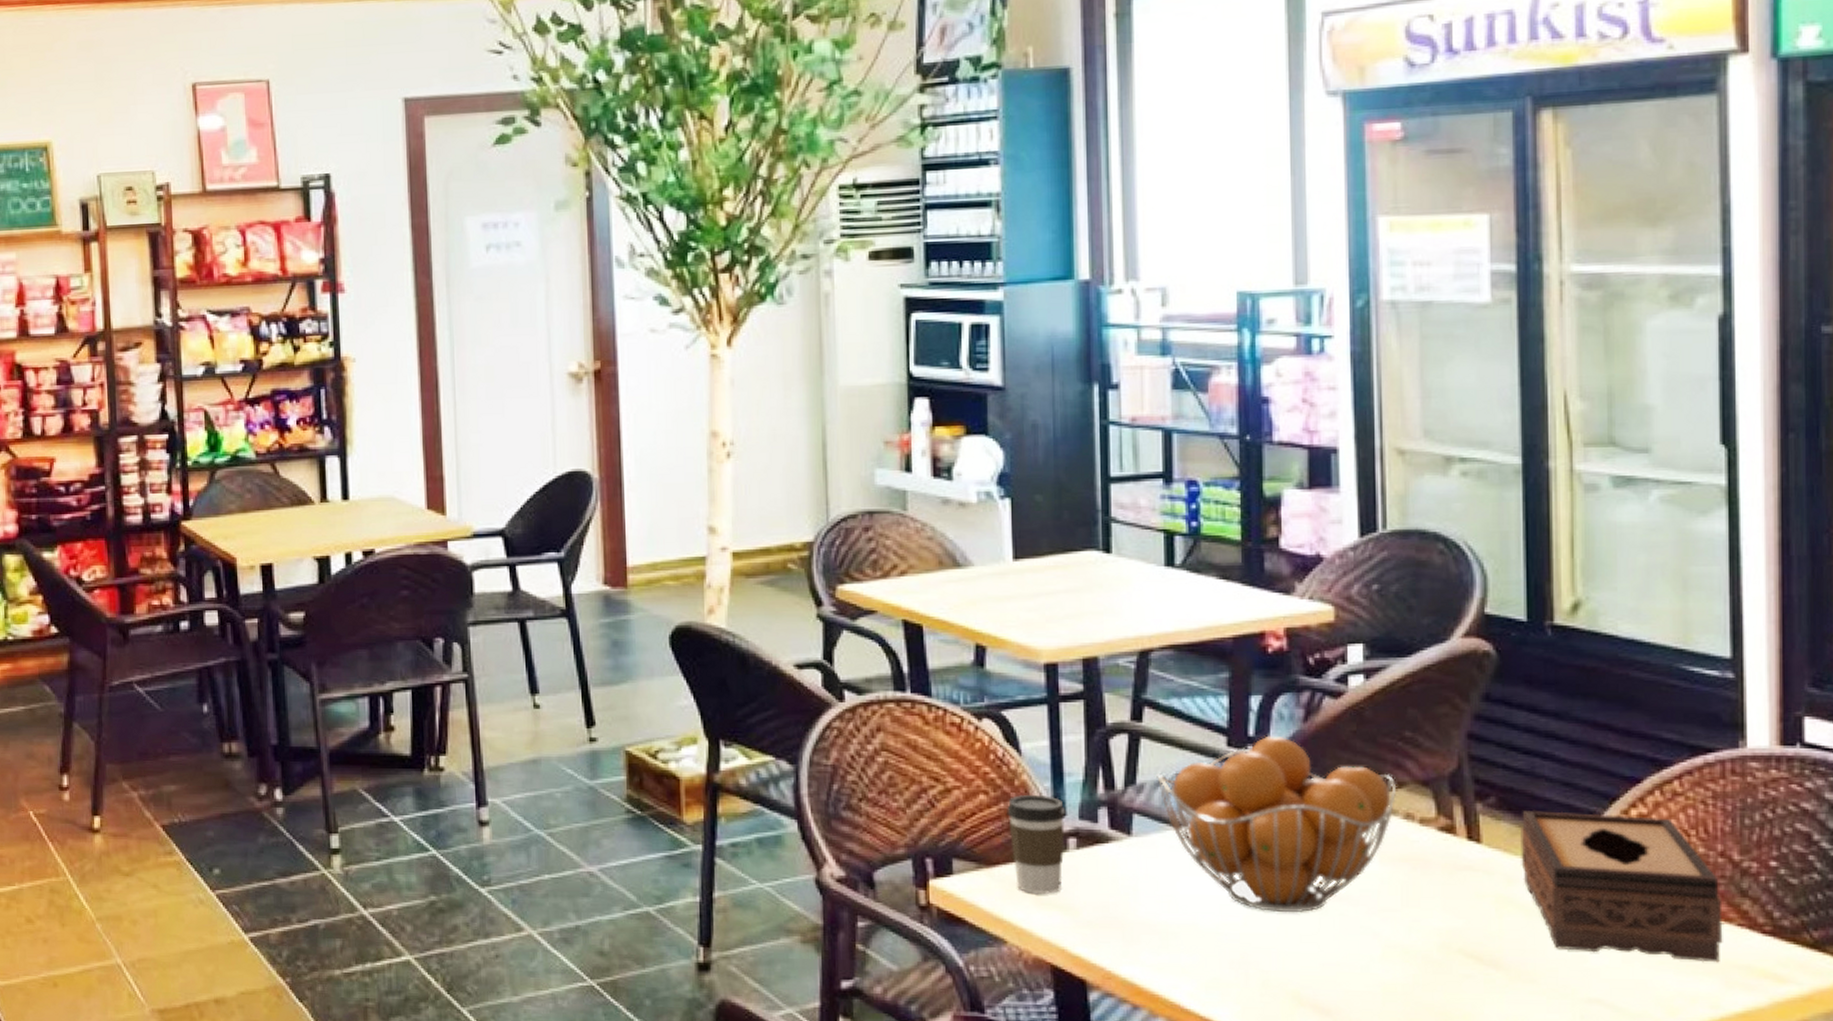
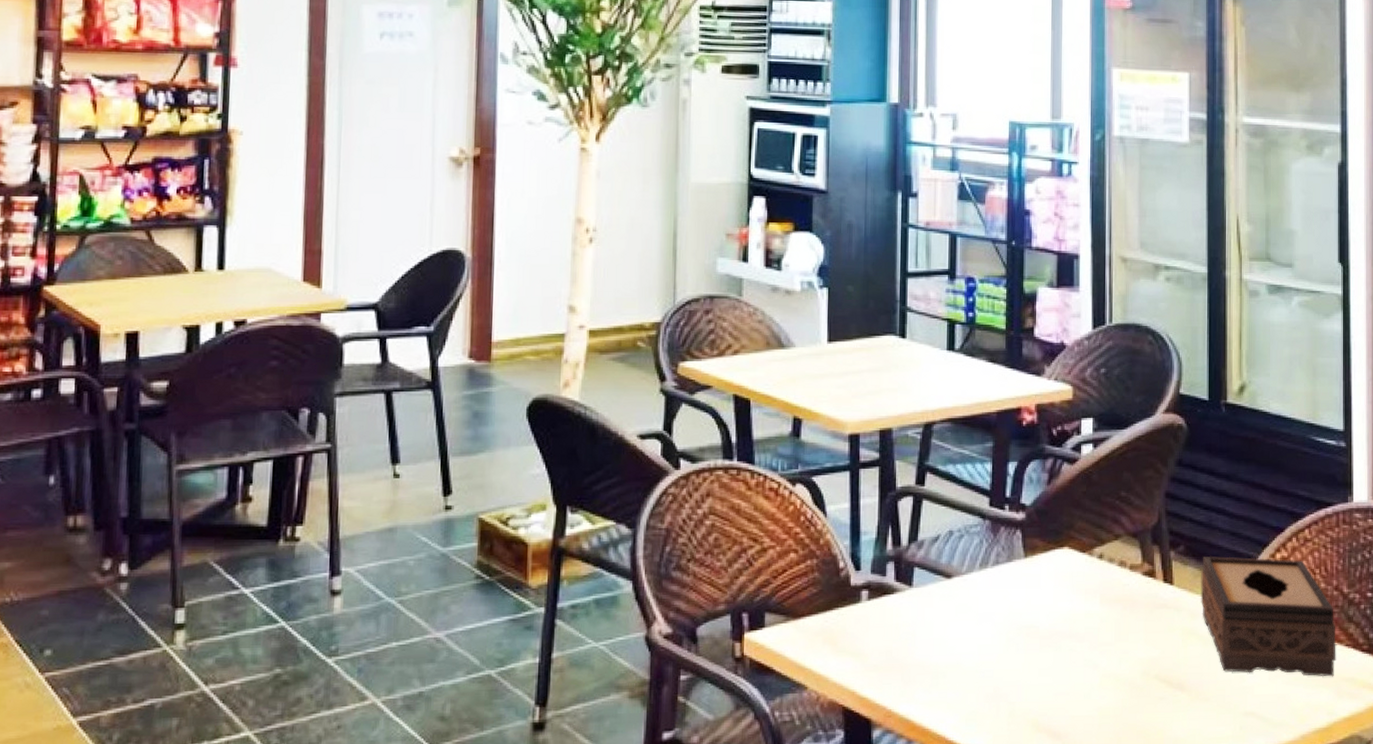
coffee cup: present [1007,794,1066,895] -> none [812,552,861,643]
fruit basket: present [1157,735,1397,912] -> none [934,496,1114,650]

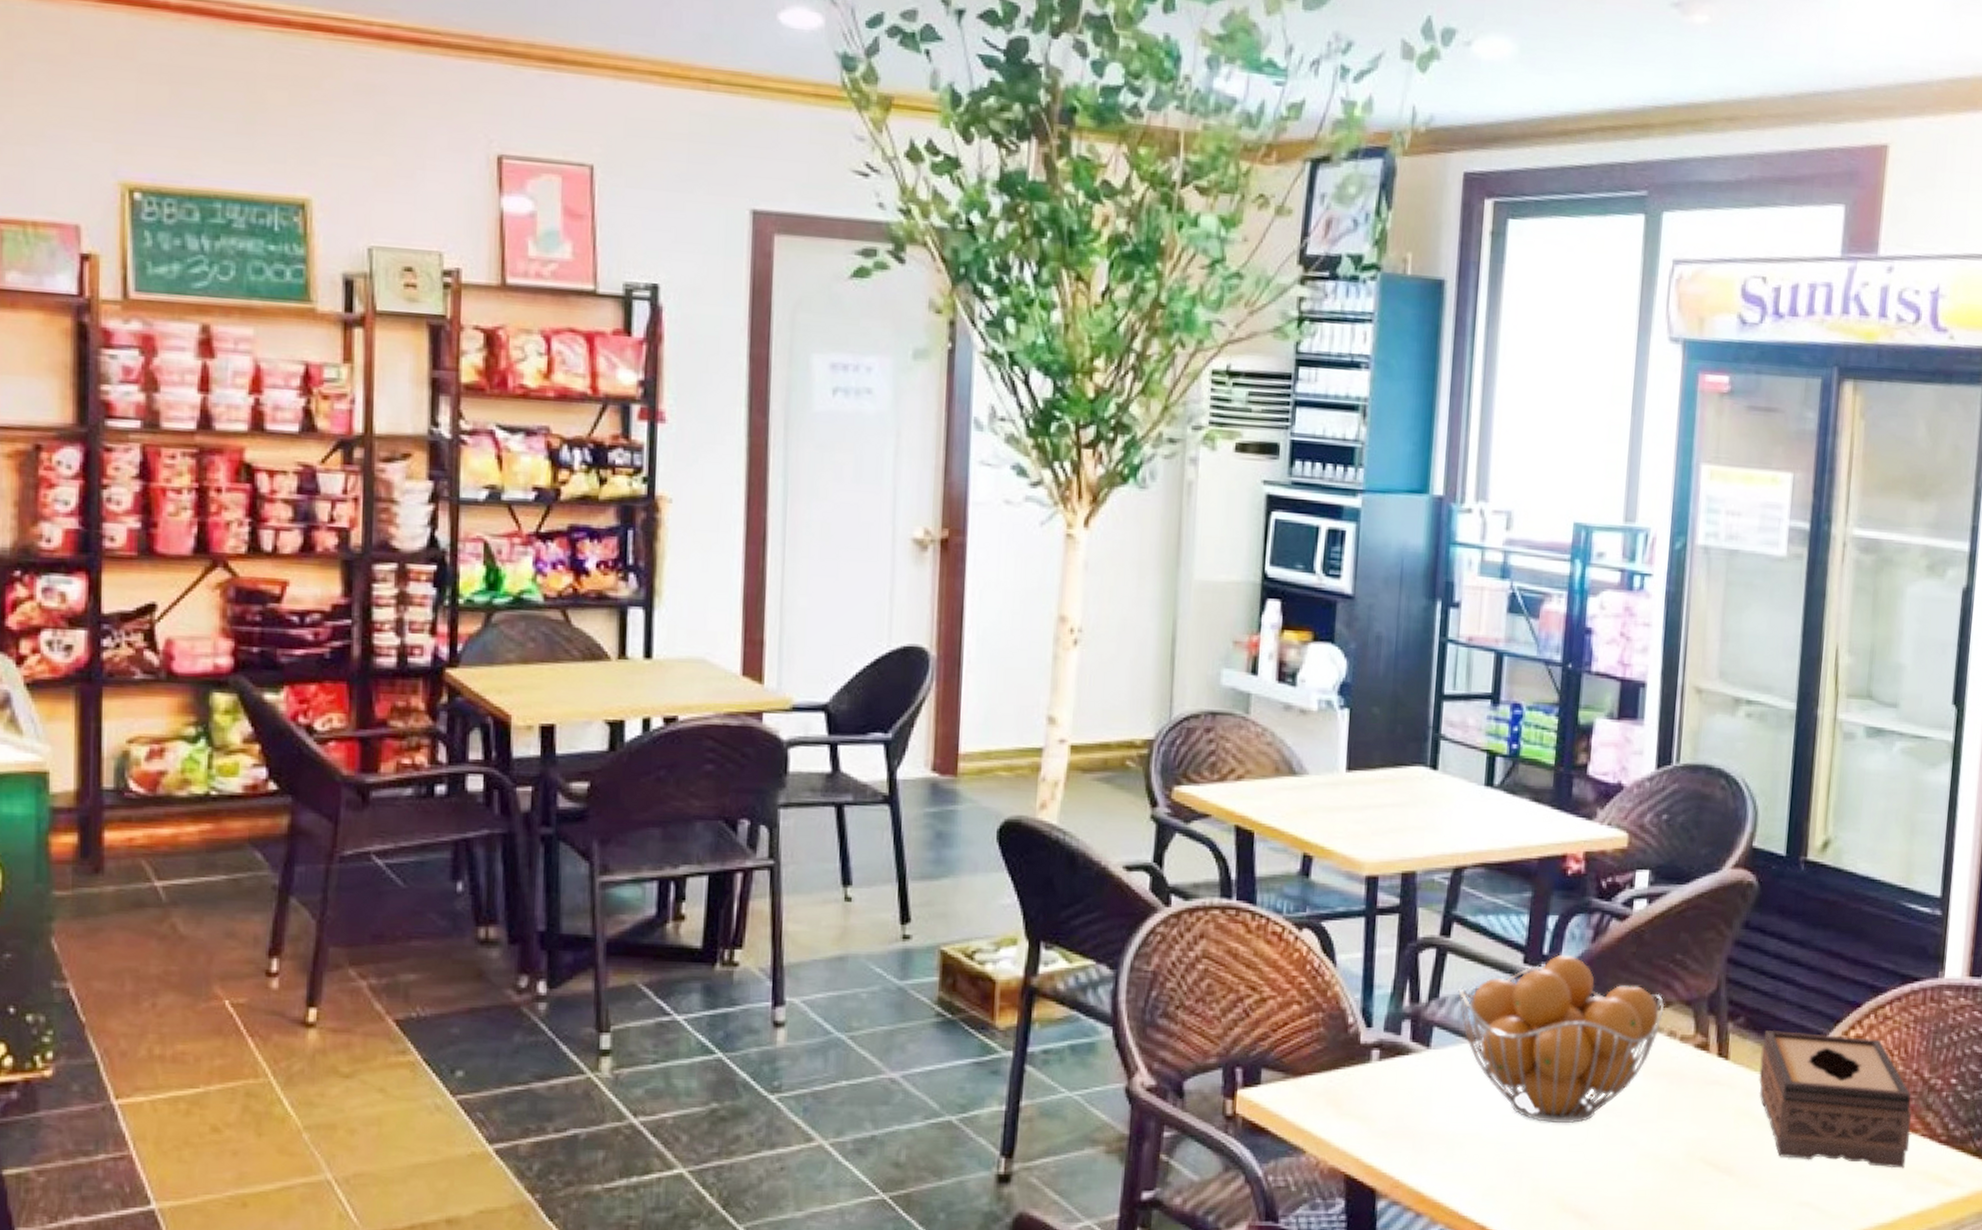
fruit basket: none [934,496,1114,650] -> present [1458,954,1665,1123]

